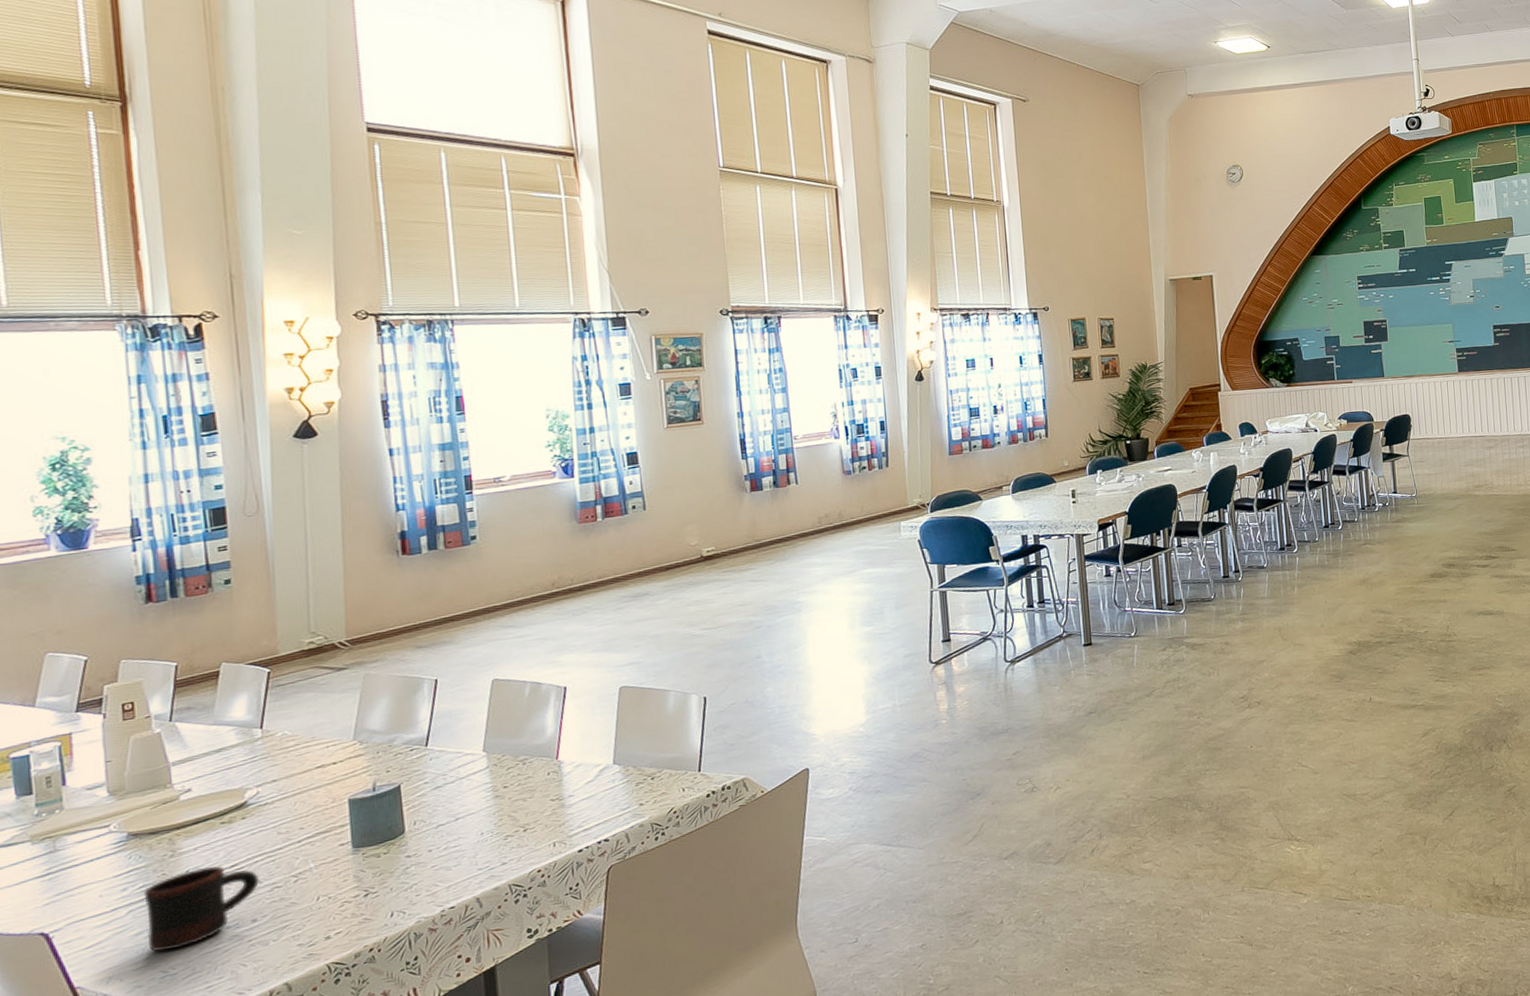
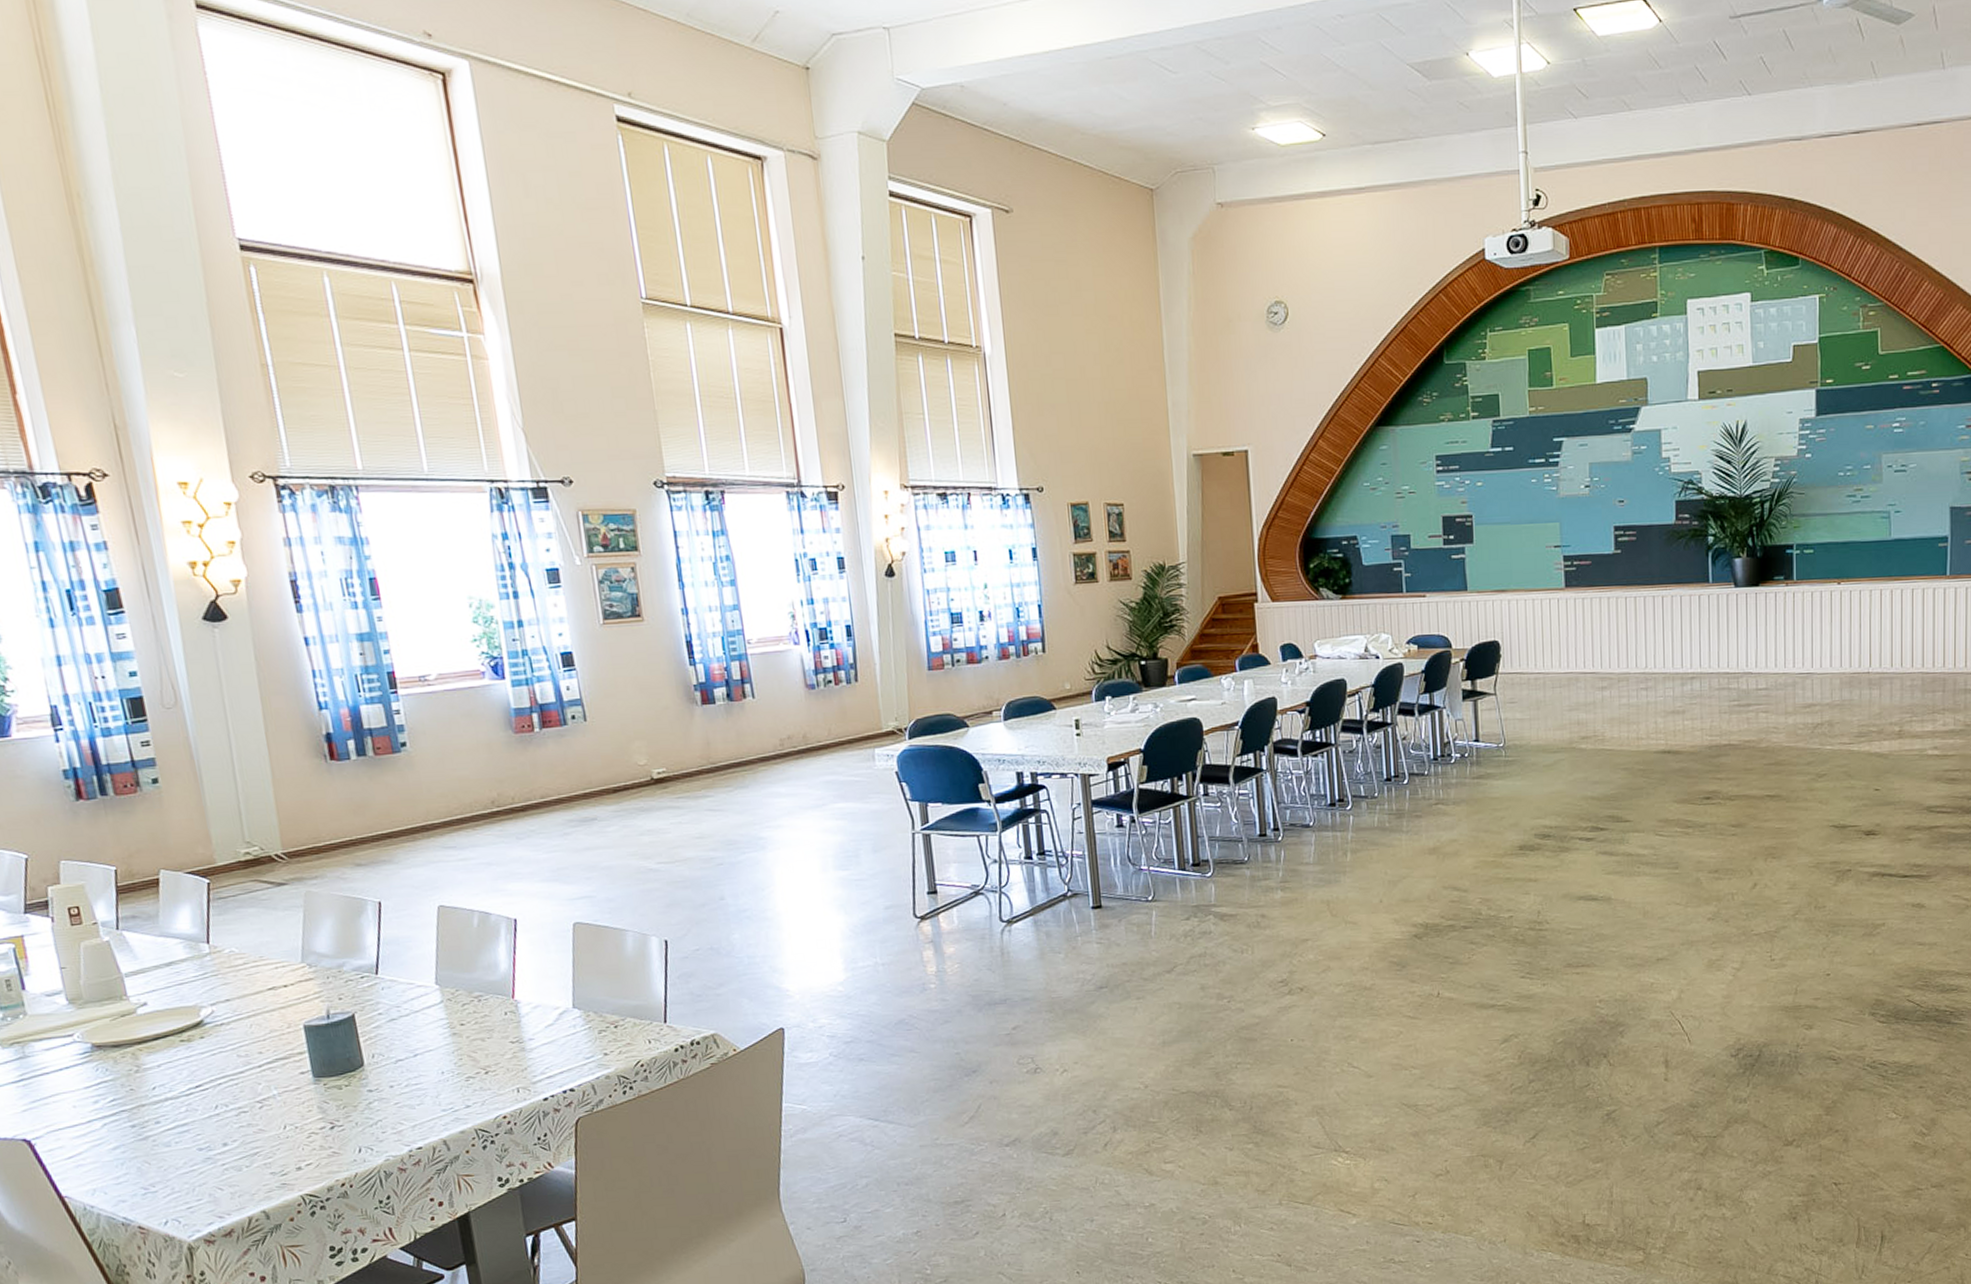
mug: present [143,866,261,952] -> none [114,1085,226,1168]

